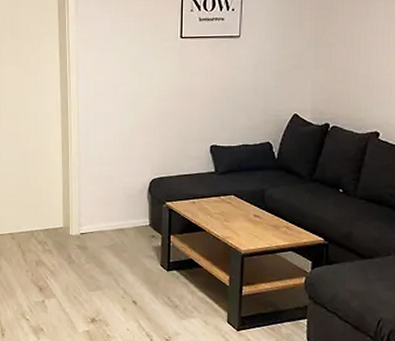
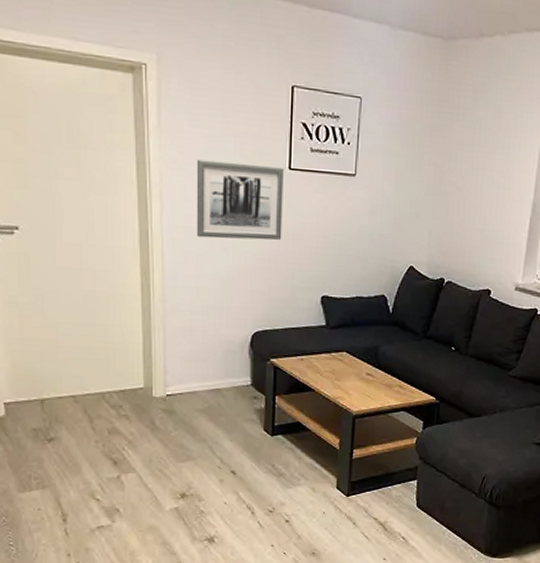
wall art: none [104,37,176,102] -> present [196,159,284,241]

